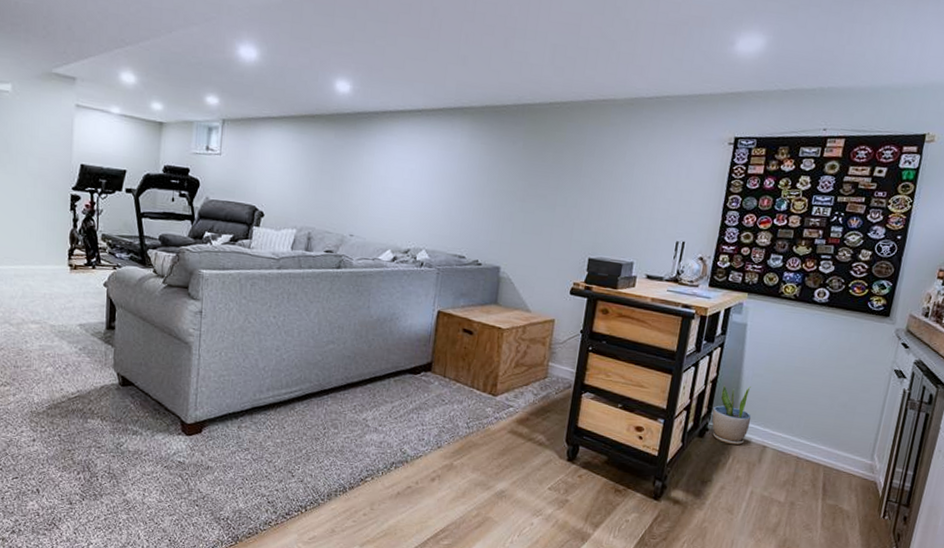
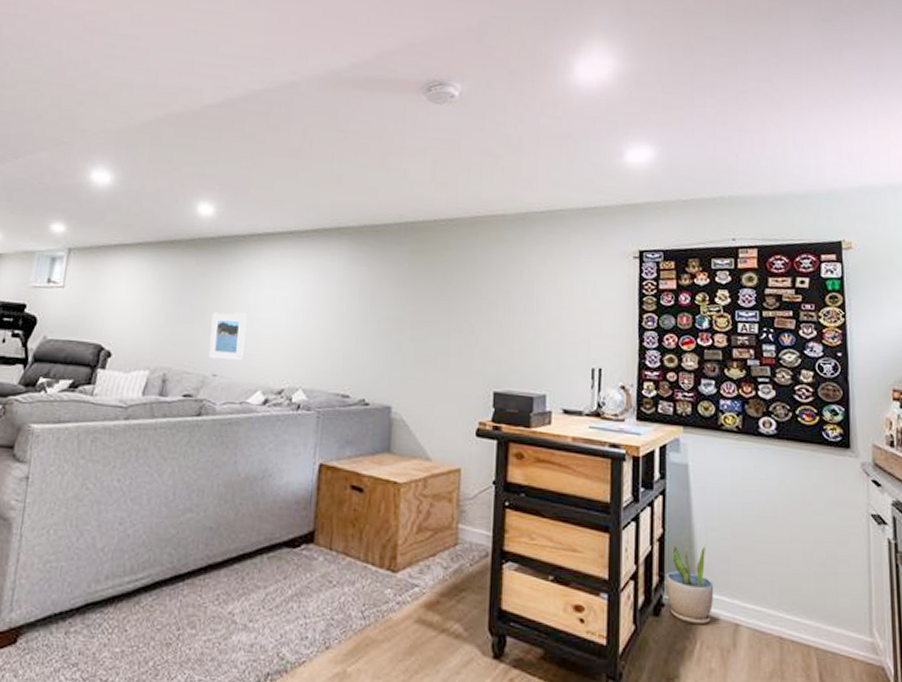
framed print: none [346,181,379,225] -> present [208,312,247,361]

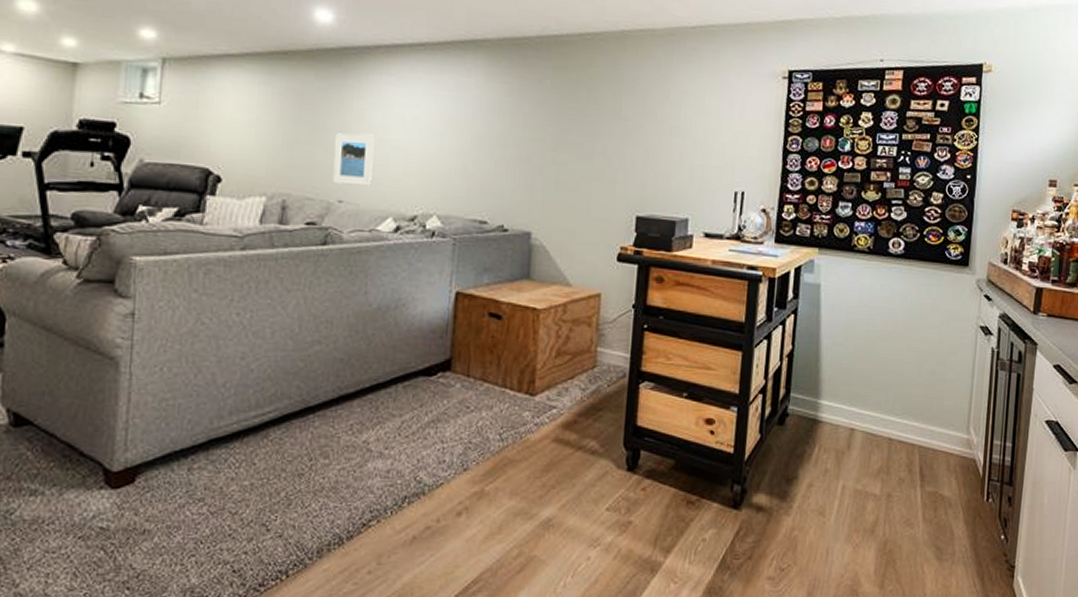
potted plant: present [666,544,714,625] -> none [791,358,835,431]

